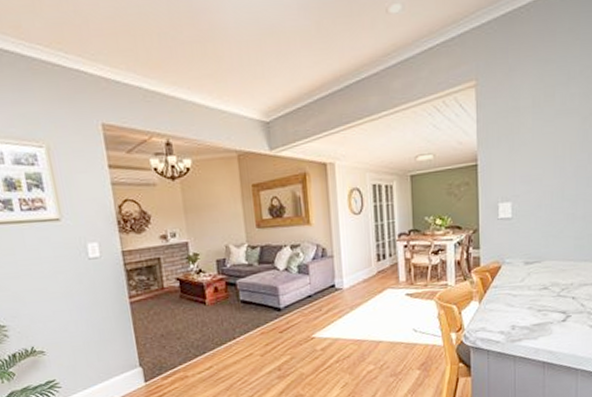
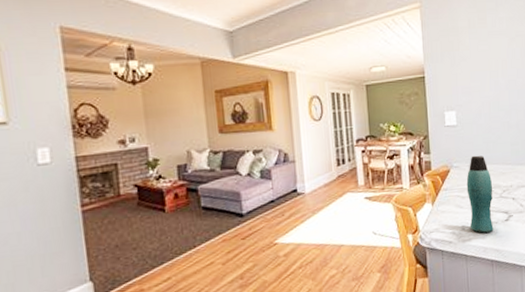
bottle: none [519,250,550,334] -> present [466,155,494,234]

